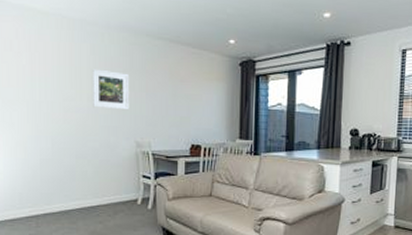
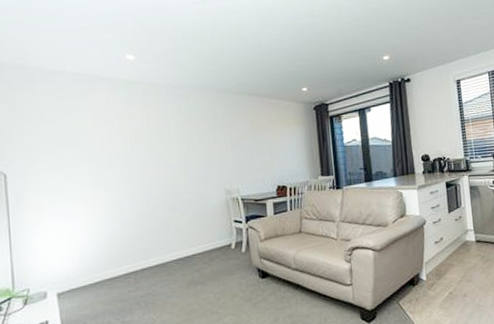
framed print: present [91,69,130,110] -> none [179,126,217,162]

